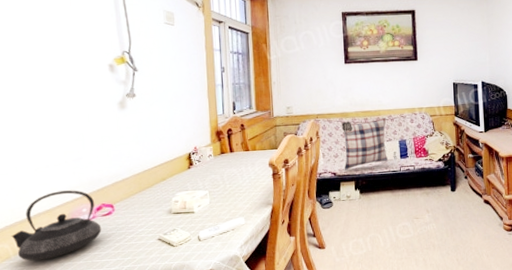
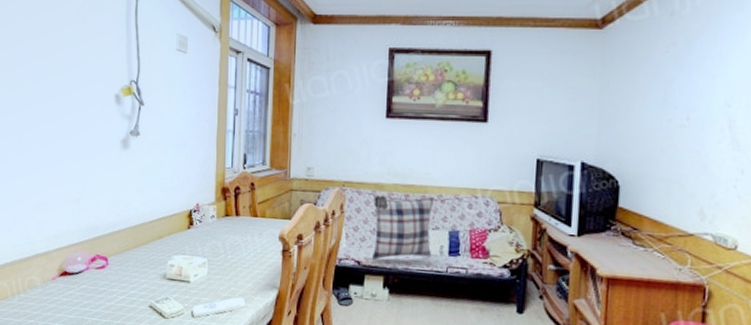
teapot: present [11,190,102,261] -> none [10,233,94,307]

